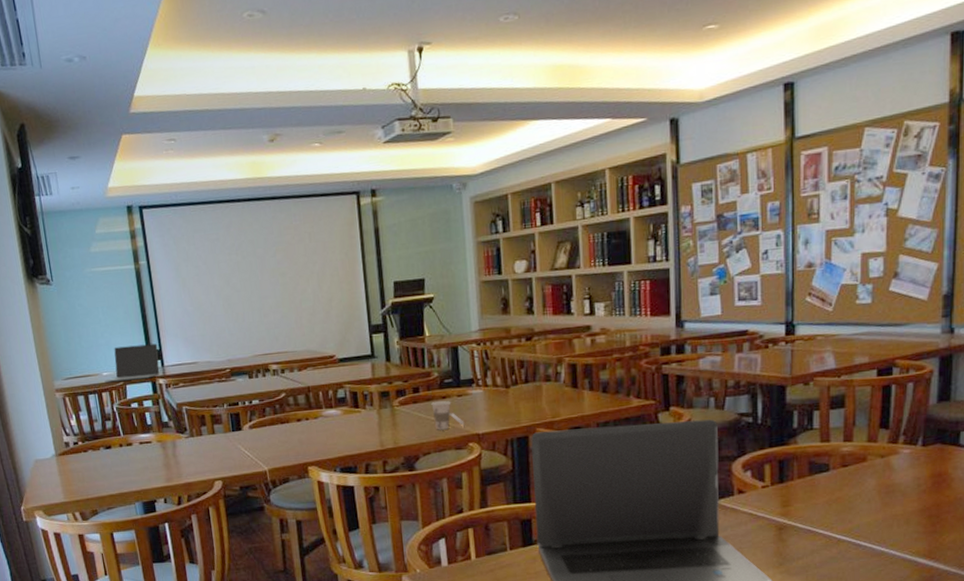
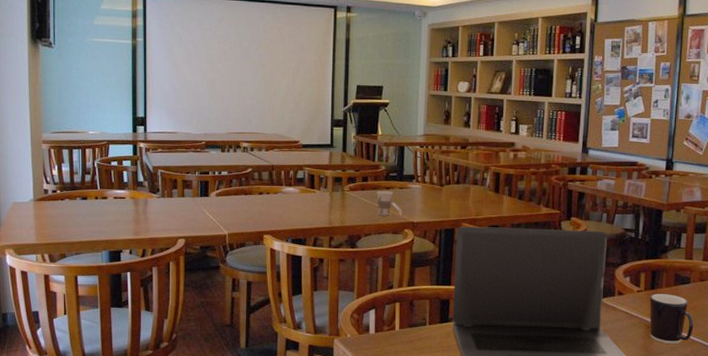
laptop: present [104,343,160,383] -> none [90,110,143,141]
mug: none [779,486,839,547] -> present [649,293,694,345]

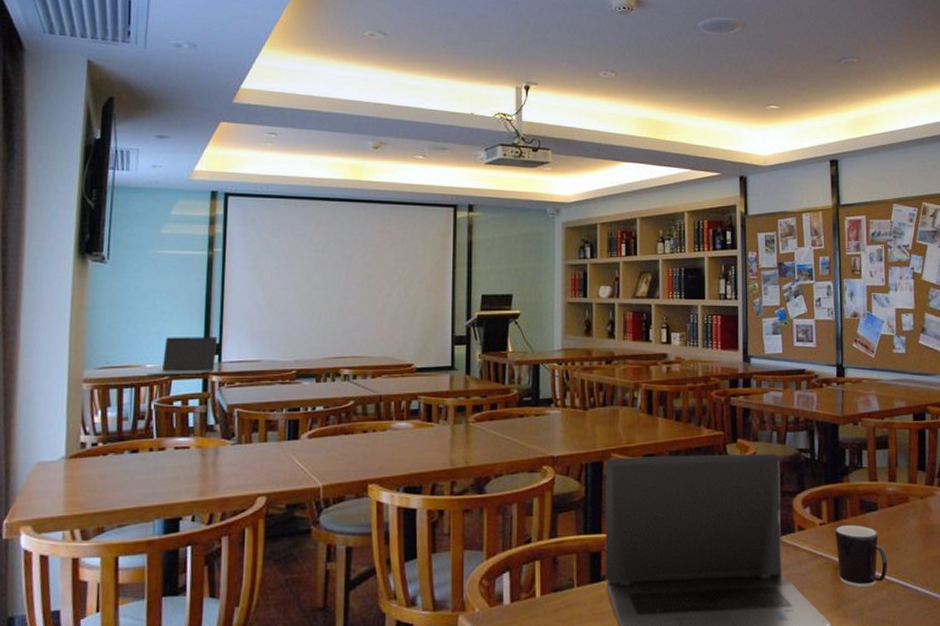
laptop: none [90,110,143,141] -> present [146,336,218,376]
cup: present [376,191,403,216] -> none [508,420,540,451]

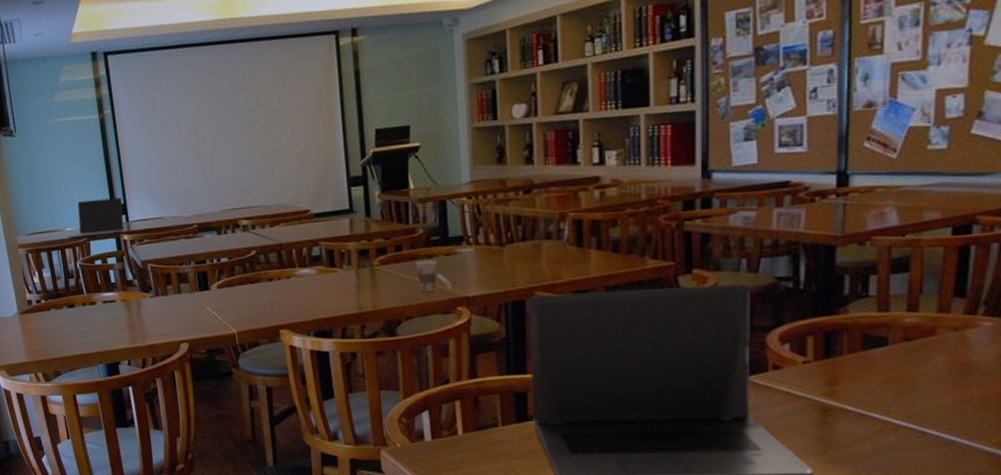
cup: none [508,420,540,451] -> present [415,260,453,293]
mug: present [835,524,888,588] -> none [824,362,898,433]

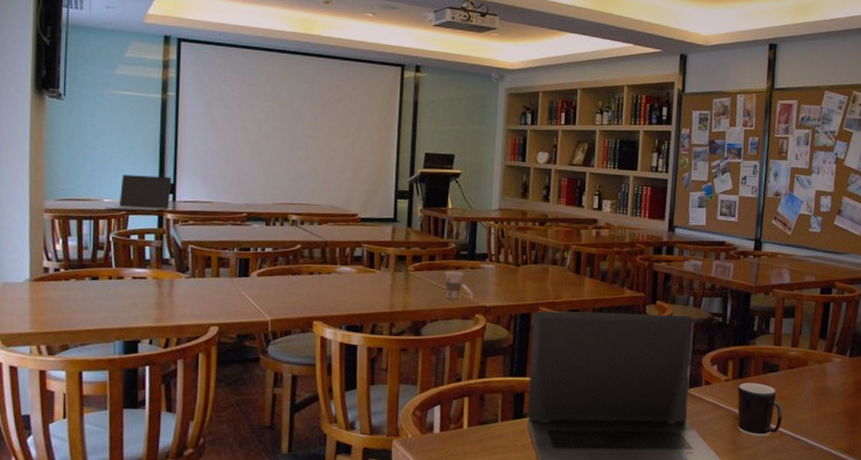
mug: none [824,362,898,433] -> present [737,382,783,438]

